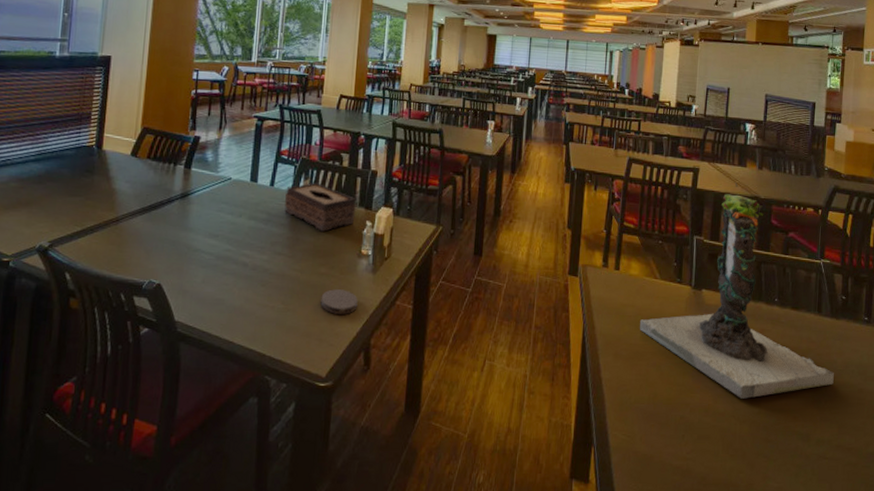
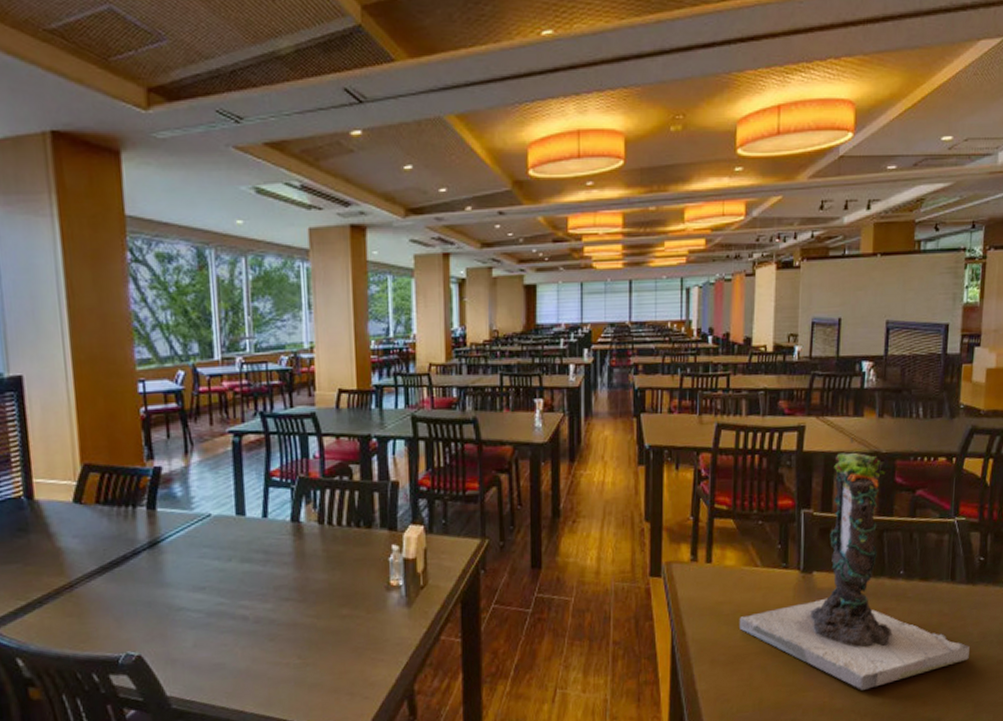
tissue box: present [284,182,356,232] -> none [284,505,377,565]
coaster: present [320,289,358,314] -> none [346,631,393,662]

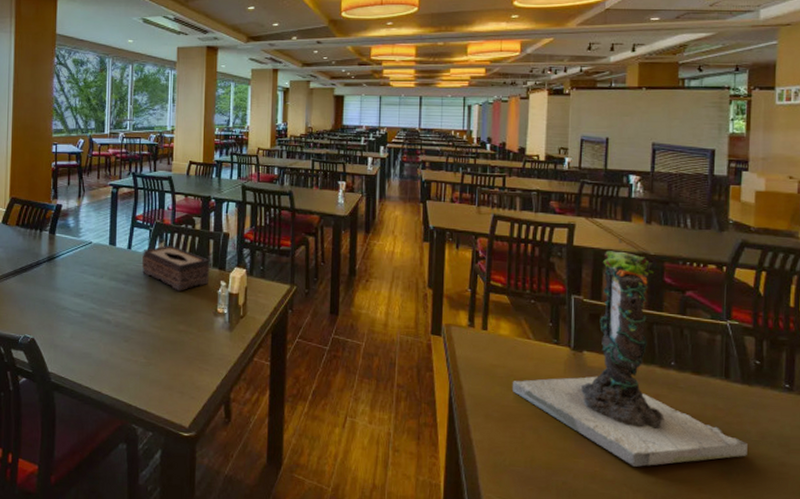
tissue box: none [284,505,377,565] -> present [142,244,210,291]

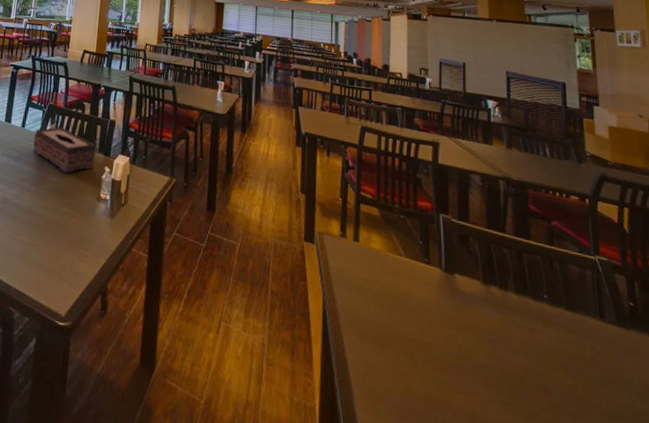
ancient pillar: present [513,238,748,467] -> none [386,160,633,411]

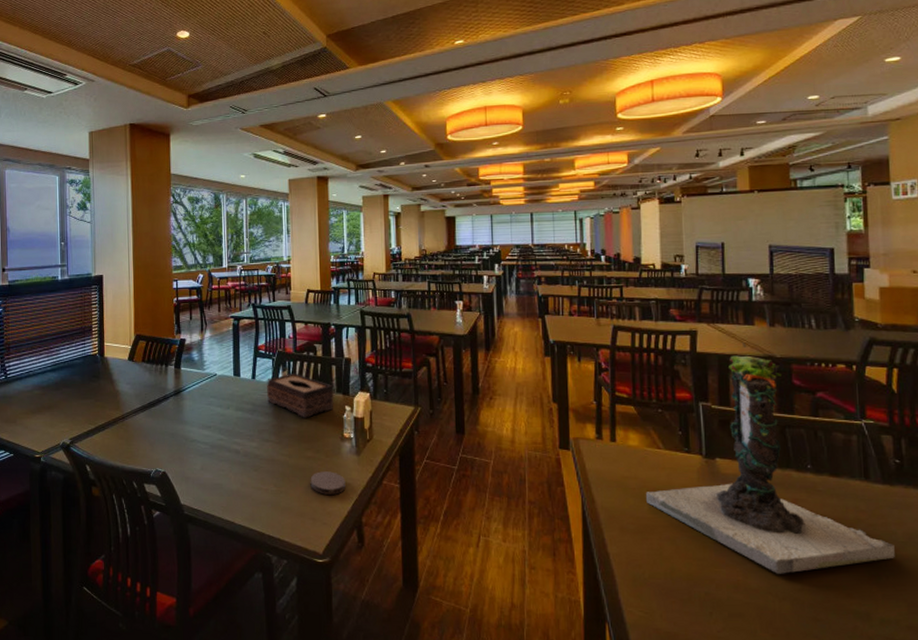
coaster: none [62,229,97,256] -> present [310,471,346,495]
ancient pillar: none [386,160,633,411] -> present [646,342,895,574]

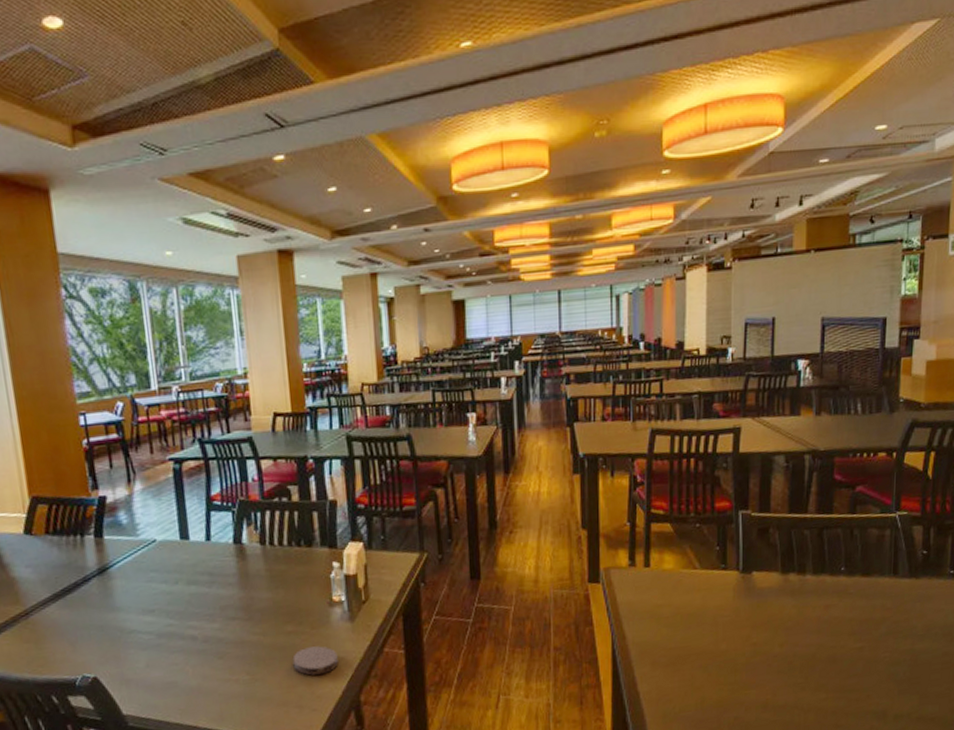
tissue box: present [267,372,334,418] -> none [227,526,318,584]
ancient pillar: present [646,342,895,574] -> none [680,436,914,687]

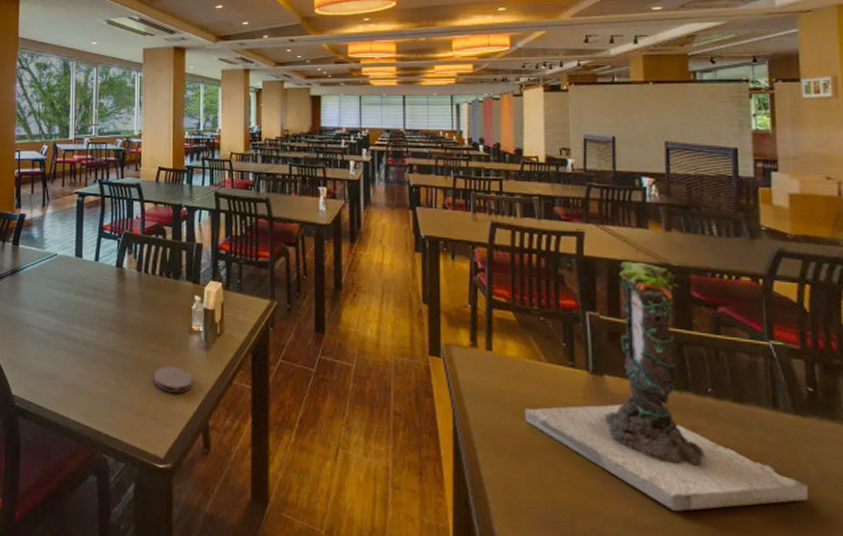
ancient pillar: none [680,436,914,687] -> present [525,247,808,511]

